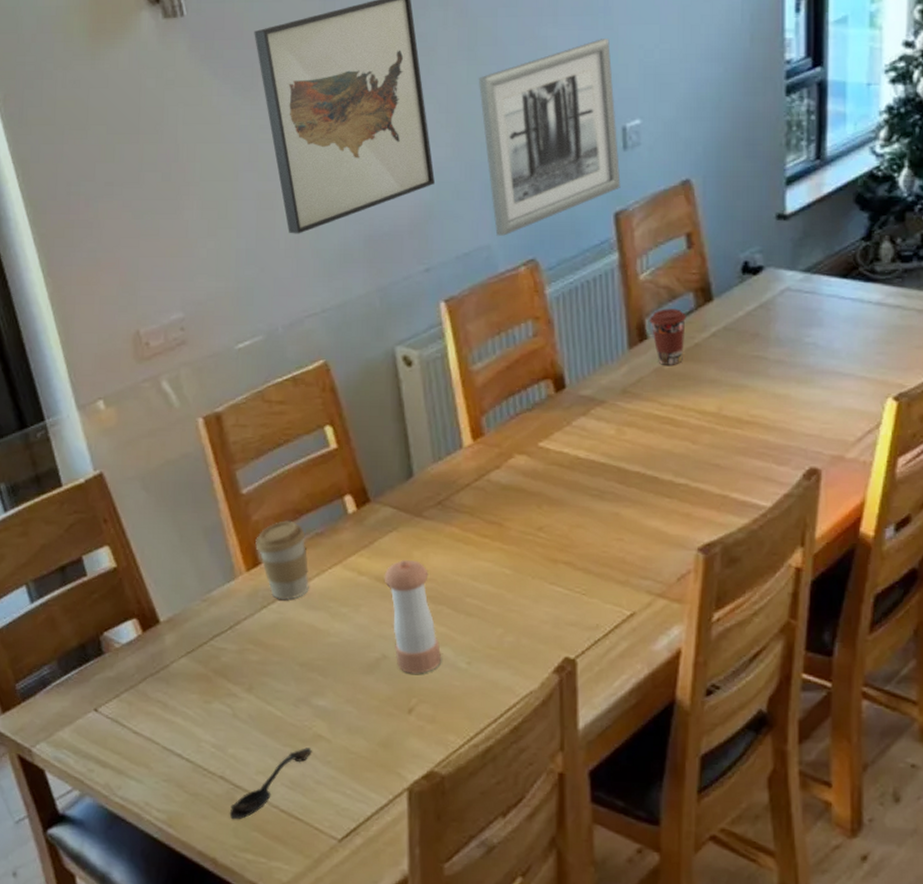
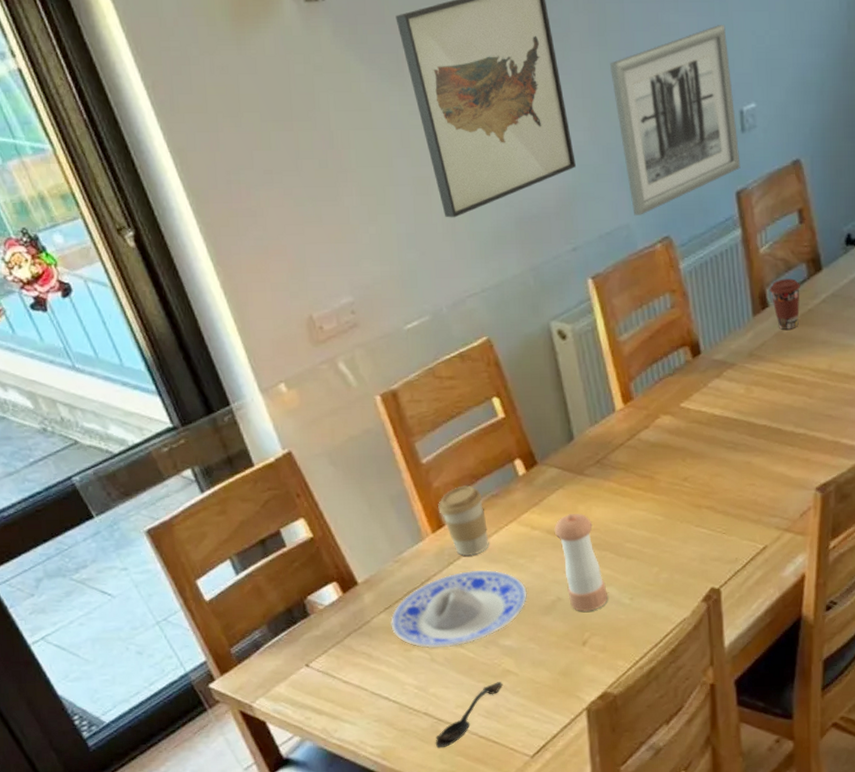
plate: none [192,616,348,703] -> present [391,569,527,649]

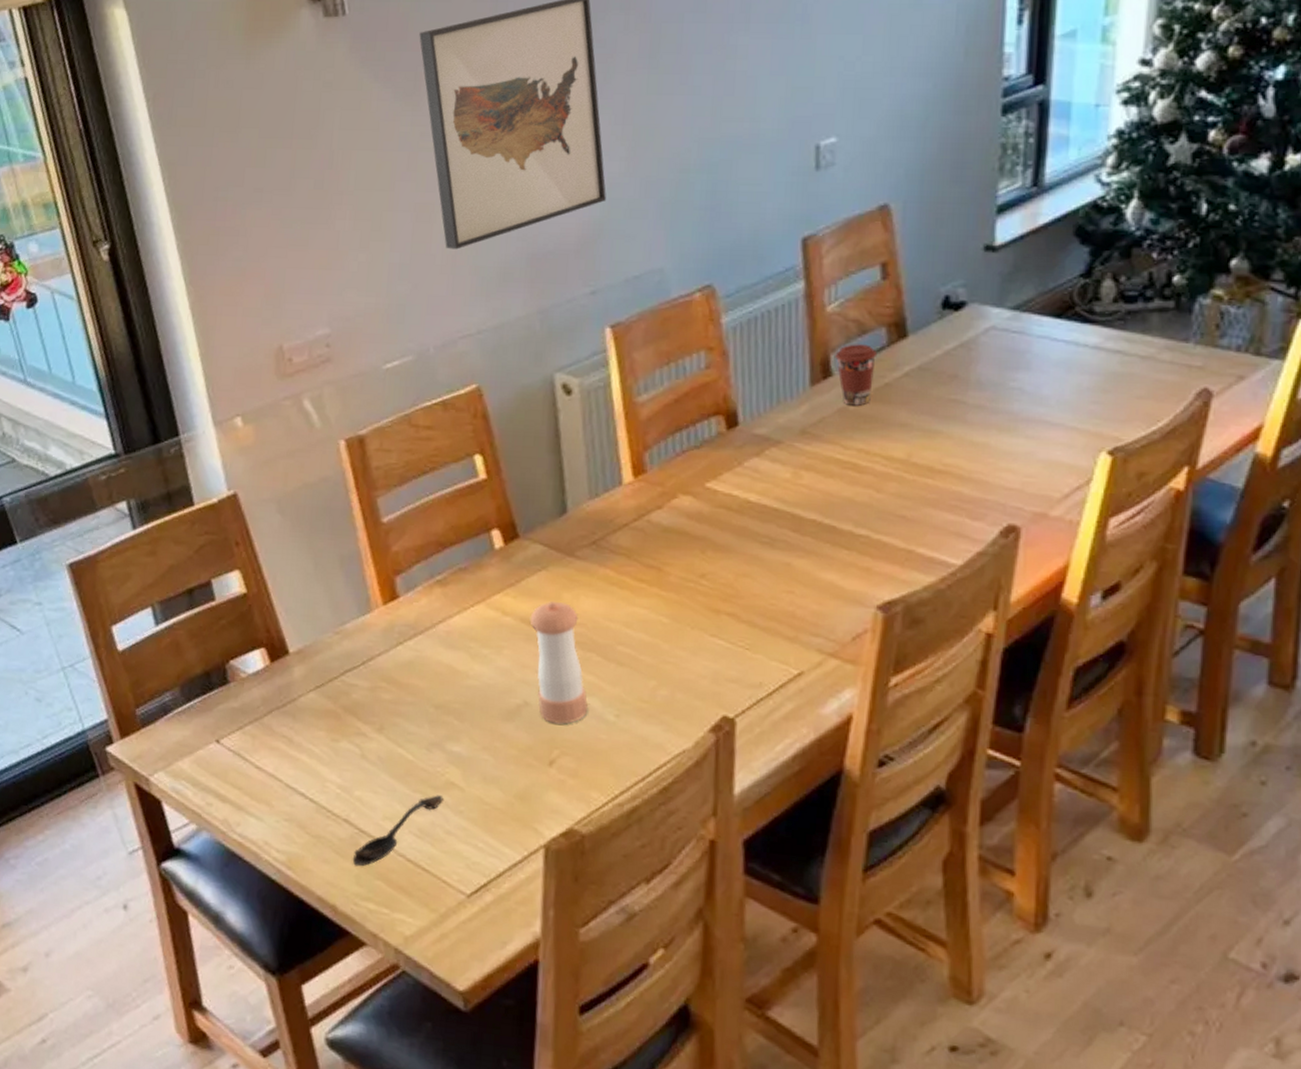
plate: present [391,569,527,649] -> none [320,655,488,745]
coffee cup: present [438,485,489,557] -> none [394,553,449,638]
wall art: present [609,25,741,215] -> none [659,49,811,259]

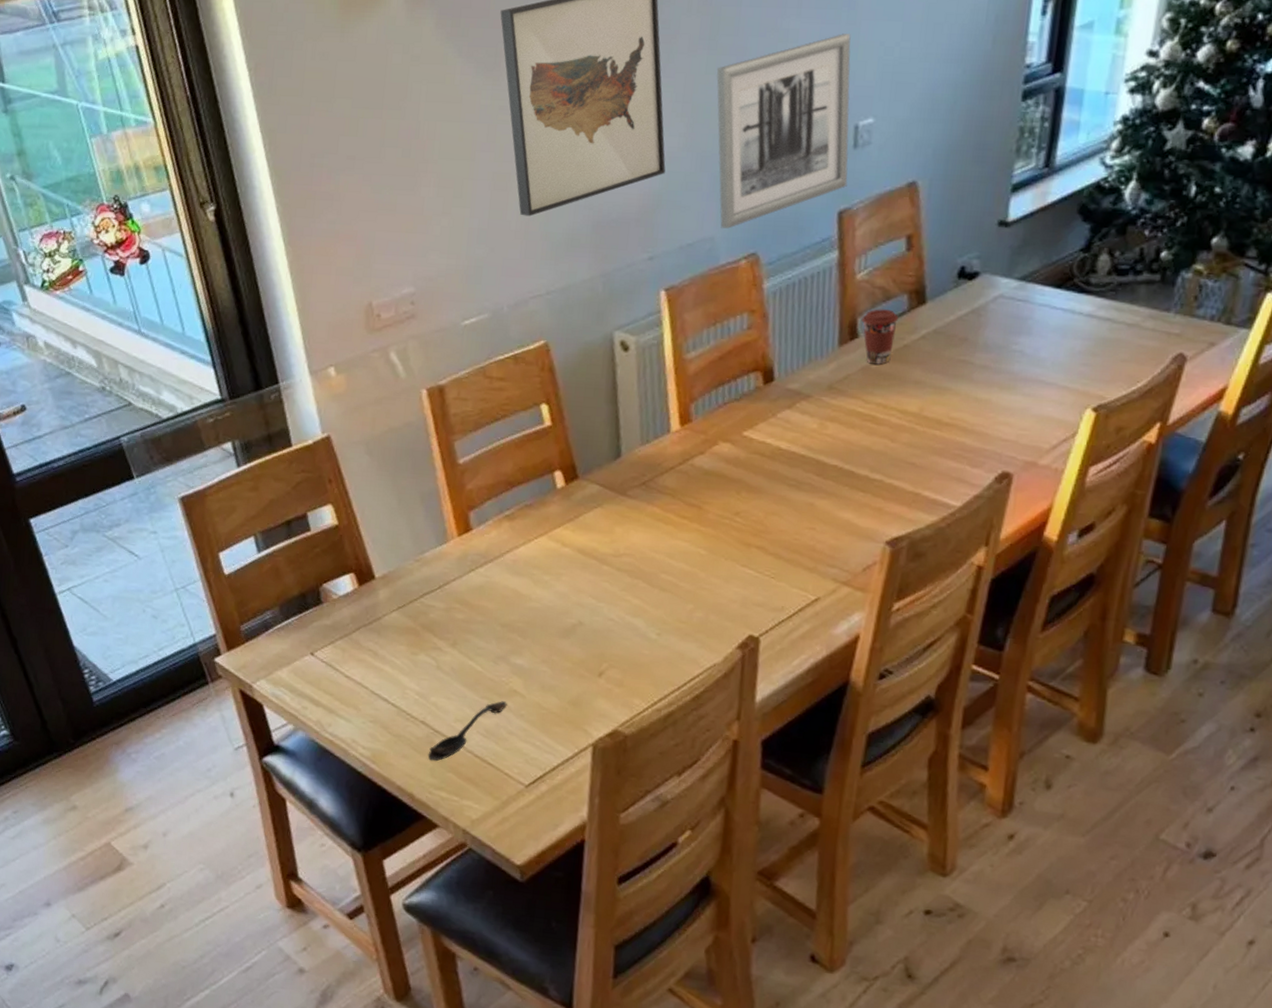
pepper shaker: present [529,600,589,724] -> none [585,534,634,641]
wall art: none [659,49,811,259] -> present [716,34,851,229]

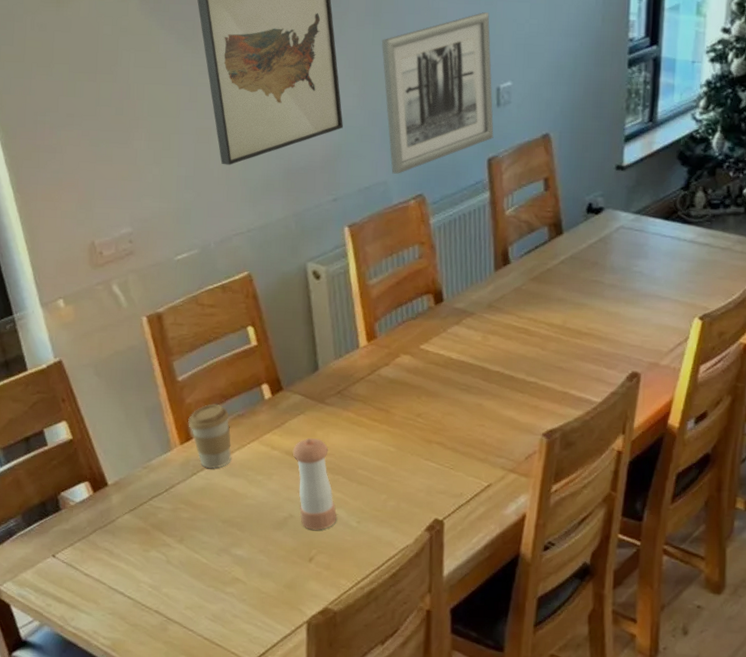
spoon: present [428,701,507,762] -> none [162,588,231,646]
coffee cup: none [468,491,516,566] -> present [188,404,231,469]
pepper shaker: none [585,534,634,641] -> present [292,437,337,530]
coffee cup: present [861,309,899,365] -> none [512,239,542,286]

